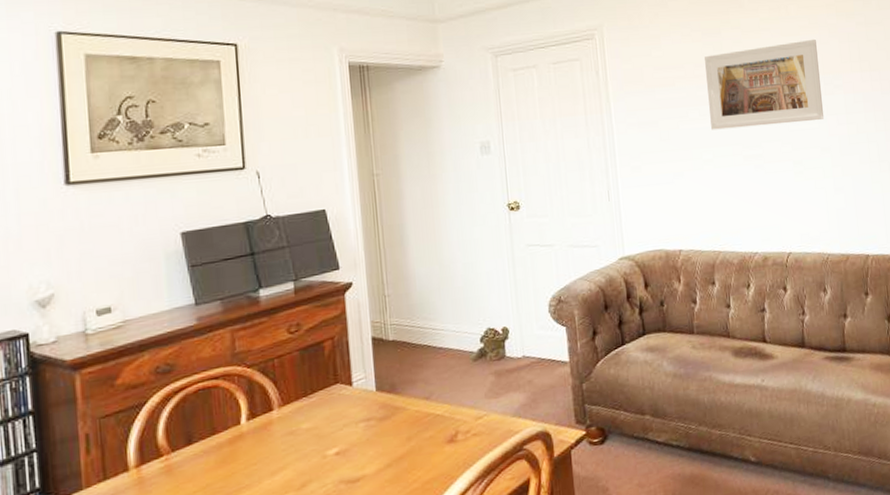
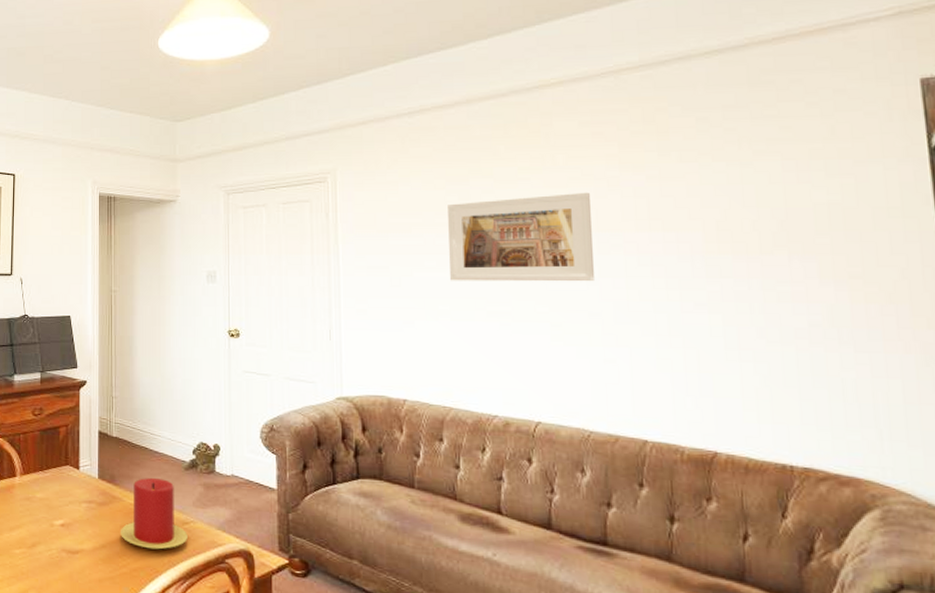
candle: none [407,376,482,456] -> present [121,478,188,550]

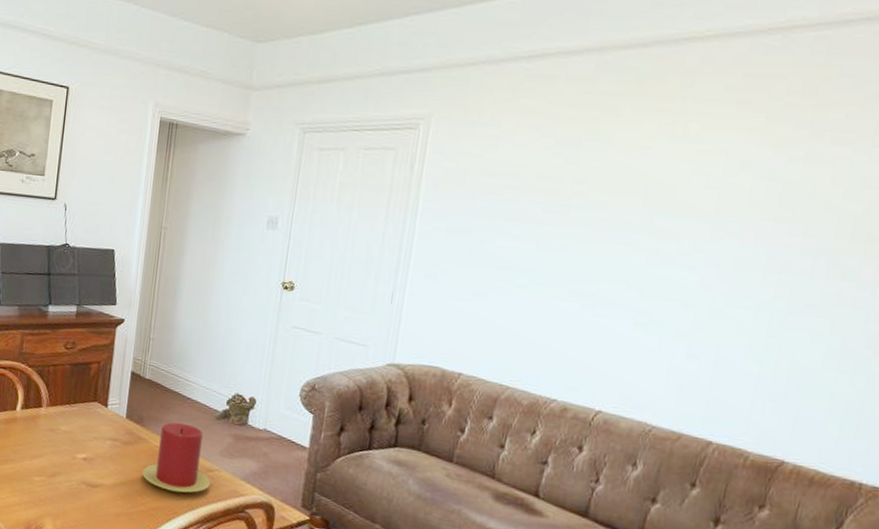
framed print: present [448,192,594,282] -> none [536,167,718,270]

